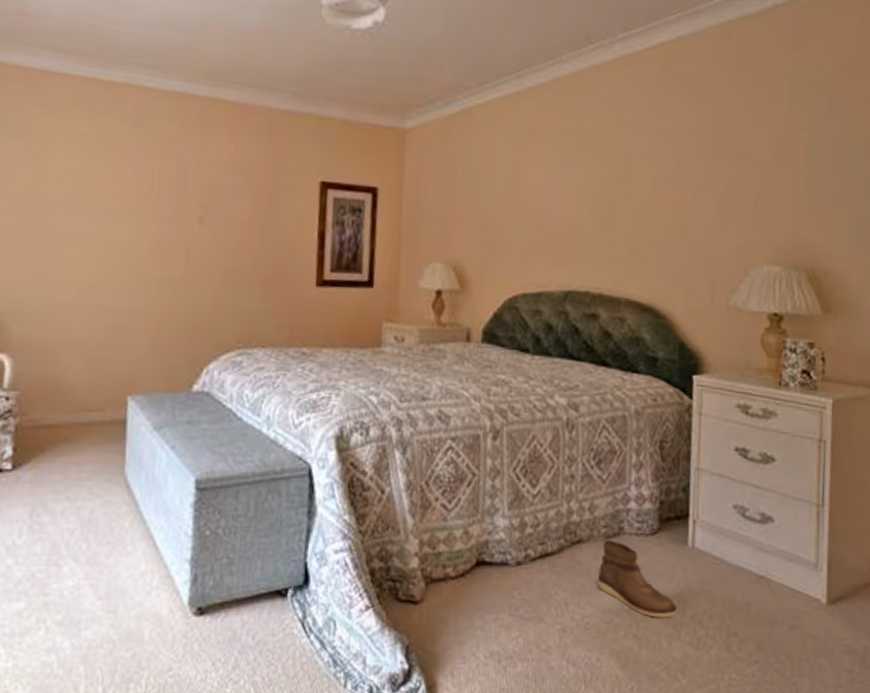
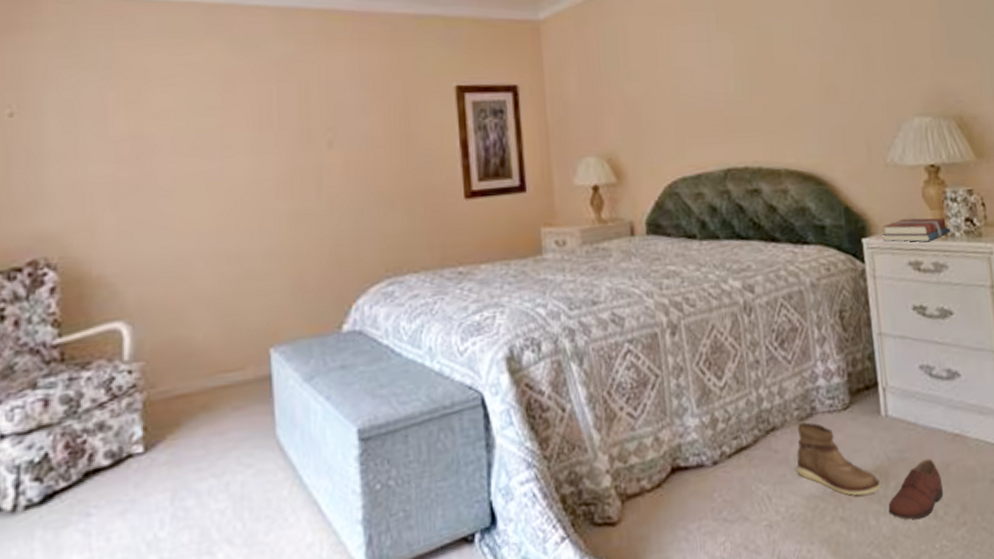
shoe: none [682,594,740,649] -> present [888,458,944,520]
books: none [714,361,786,388] -> present [882,218,951,243]

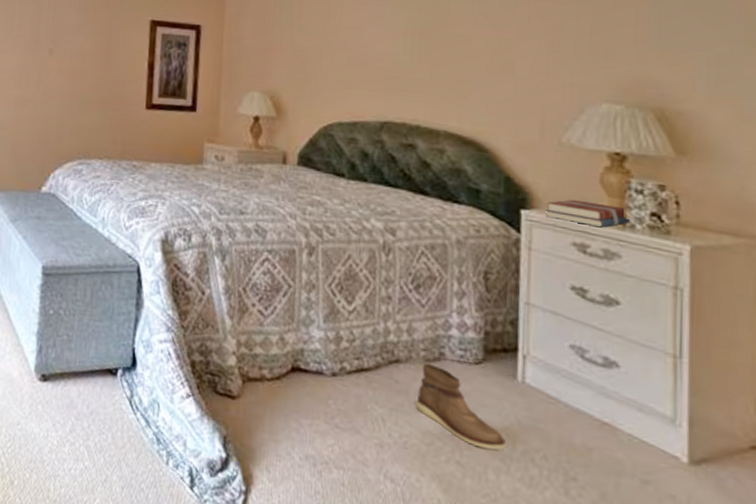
shoe: present [888,458,944,520] -> none [511,435,581,491]

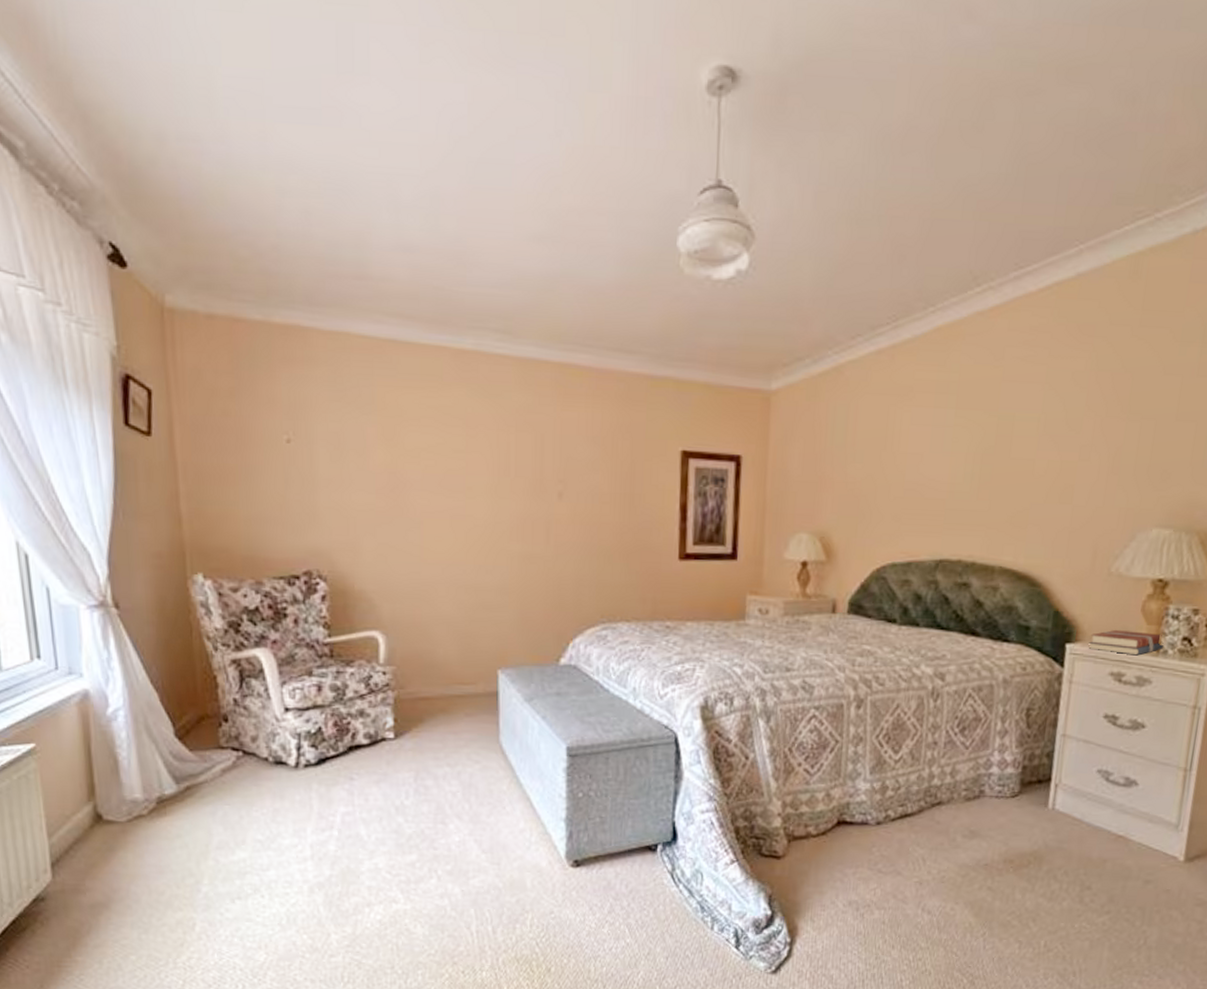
boot: present [416,363,507,450] -> none [955,802,1034,873]

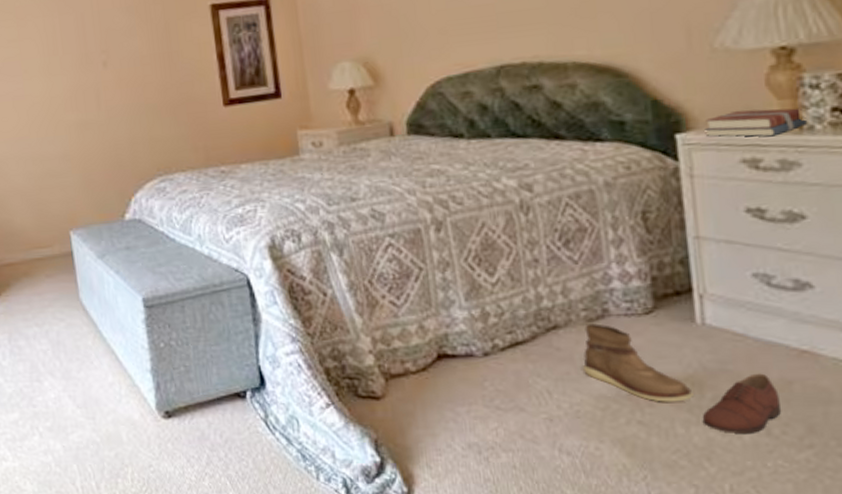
boot: none [955,802,1034,873] -> present [583,323,694,402]
shoe: none [1035,852,1095,901] -> present [702,373,782,433]

